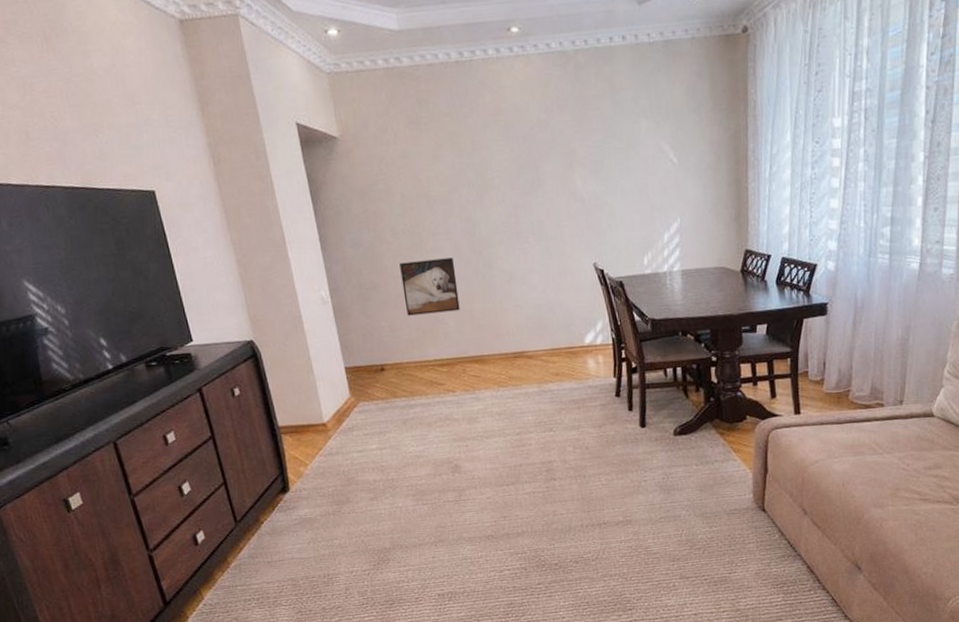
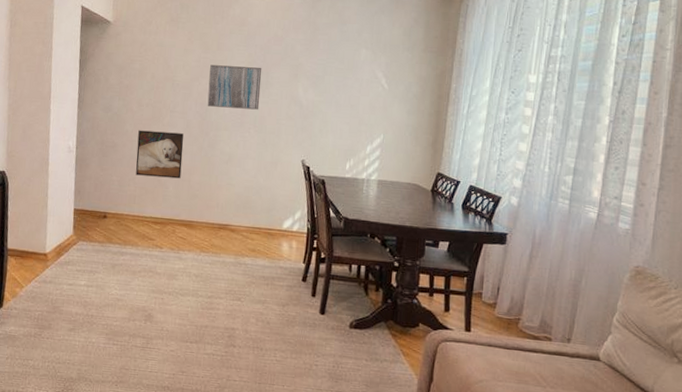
wall art: none [468,163,535,221] -> present [207,65,262,110]

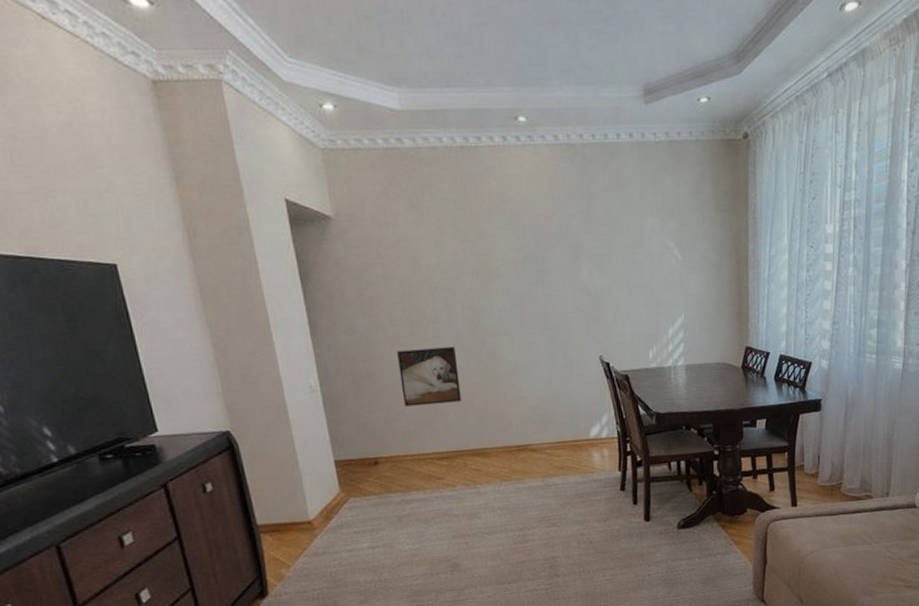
wall art: present [207,65,262,110] -> none [472,254,541,309]

